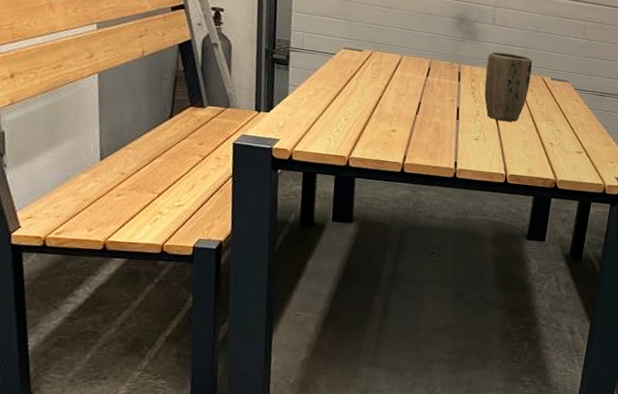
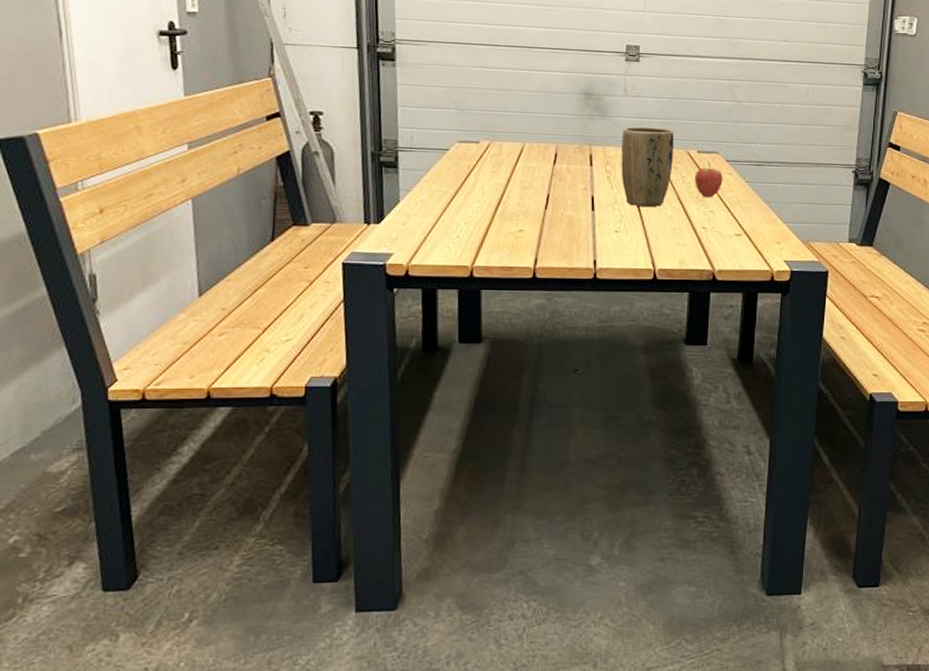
fruit: none [546,89,571,119] -> present [695,162,723,198]

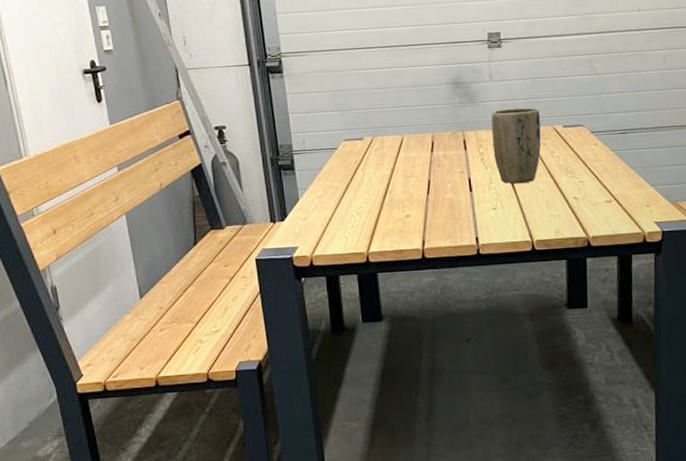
fruit: present [695,162,723,198] -> none [562,135,590,169]

